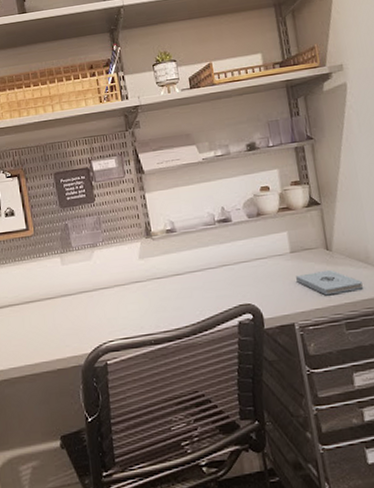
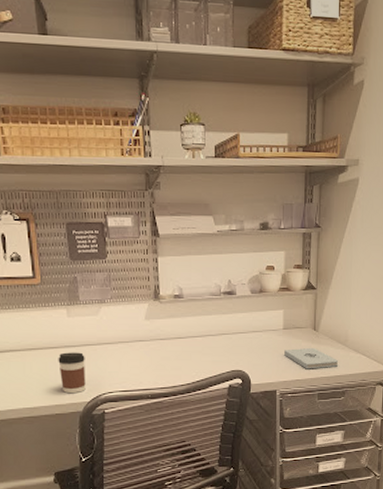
coffee cup: none [55,300,86,346] -> present [58,352,86,394]

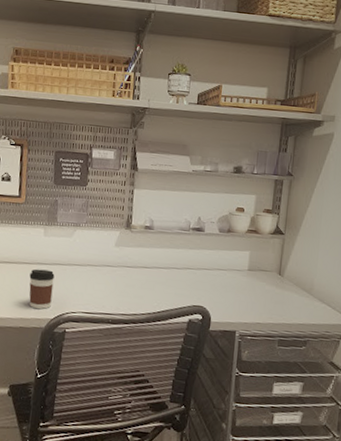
notepad: present [284,347,339,369] -> none [247,291,302,315]

